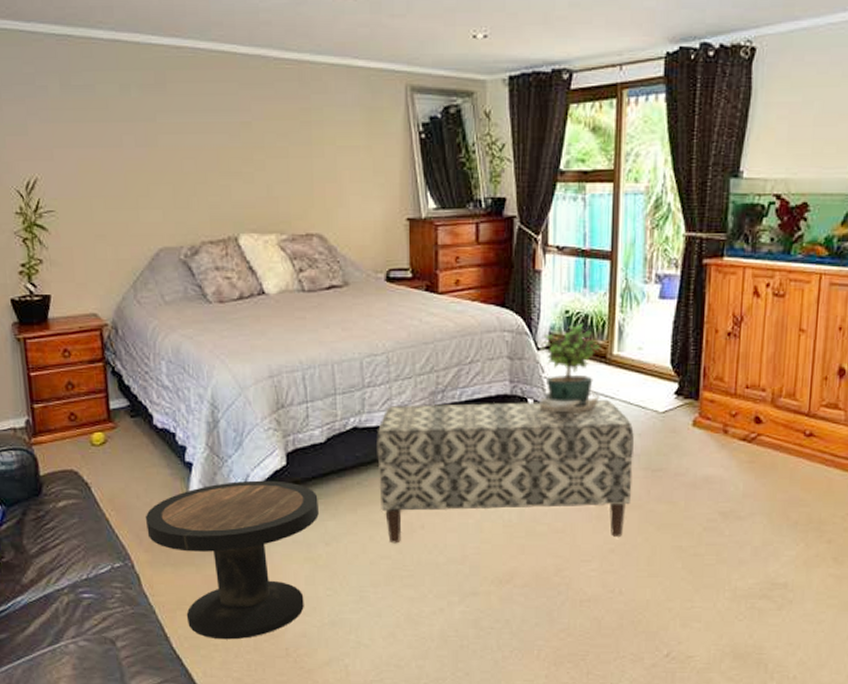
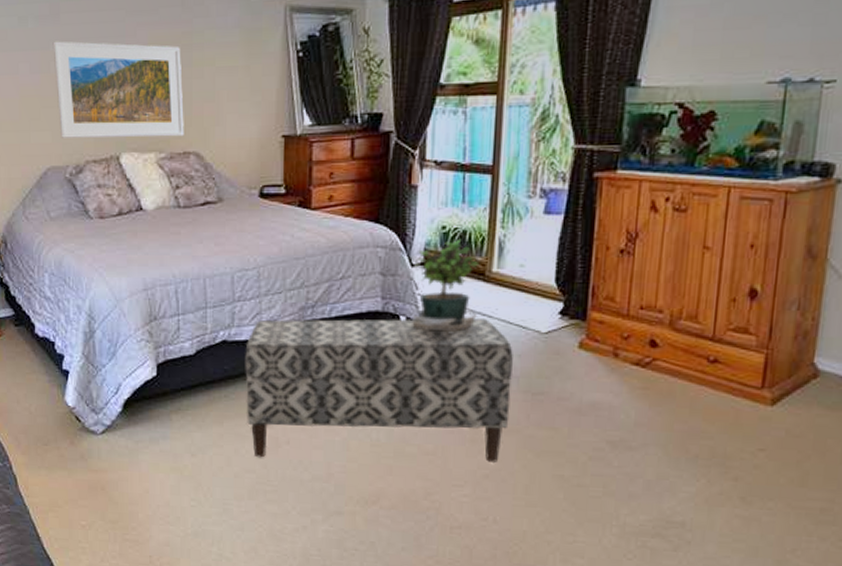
side table: present [145,480,319,640] -> none [23,389,186,544]
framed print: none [159,112,306,218] -> present [52,41,184,138]

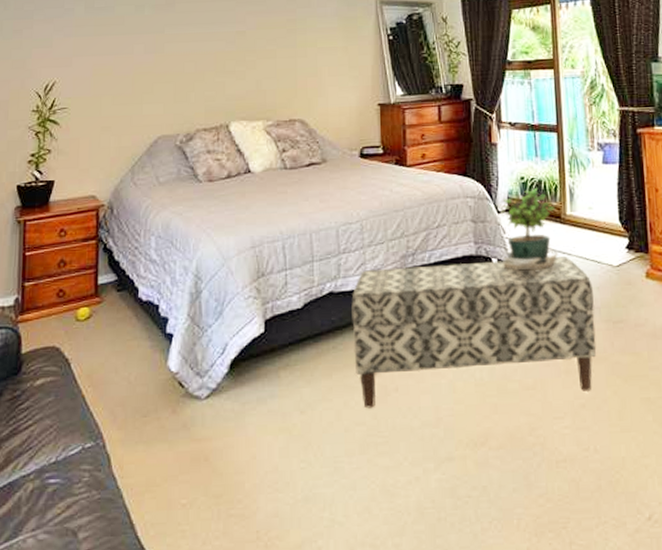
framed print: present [52,41,184,138] -> none [167,26,290,110]

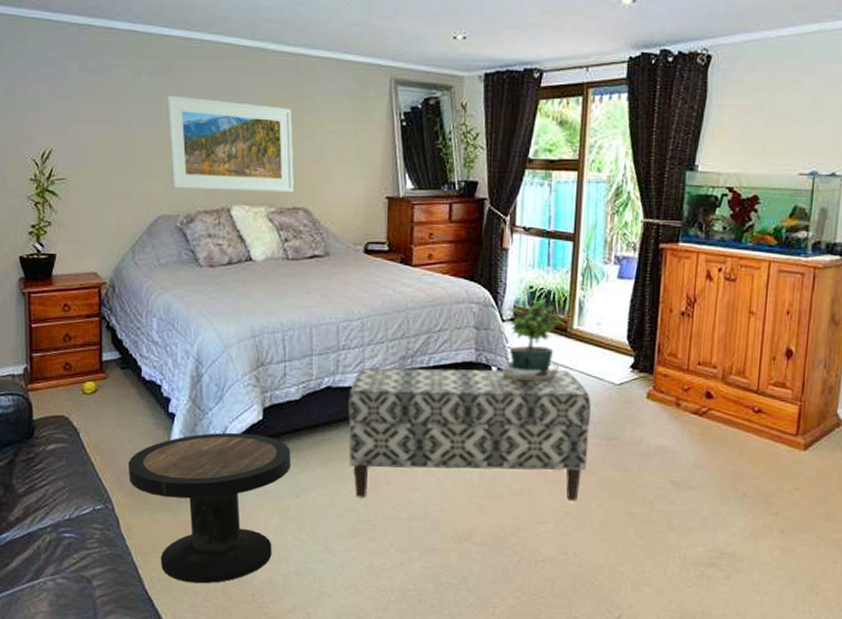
side table: none [121,348,294,525] -> present [127,432,291,584]
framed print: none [167,26,290,110] -> present [166,95,294,193]

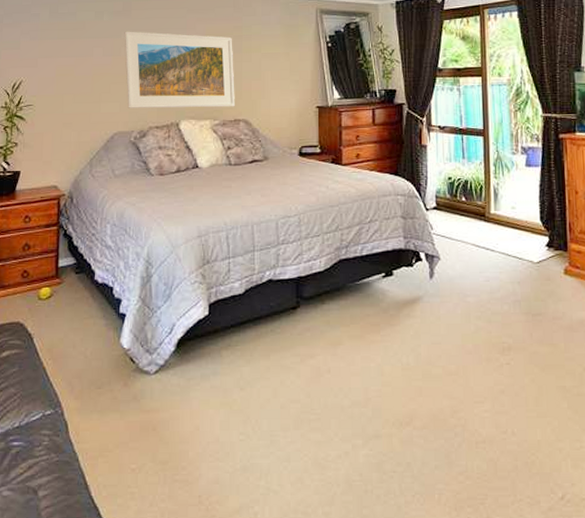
side table: present [127,432,291,584] -> none [78,329,235,487]
bench: present [348,367,591,501] -> none [289,253,516,388]
potted plant: present [501,298,562,386] -> none [428,187,482,268]

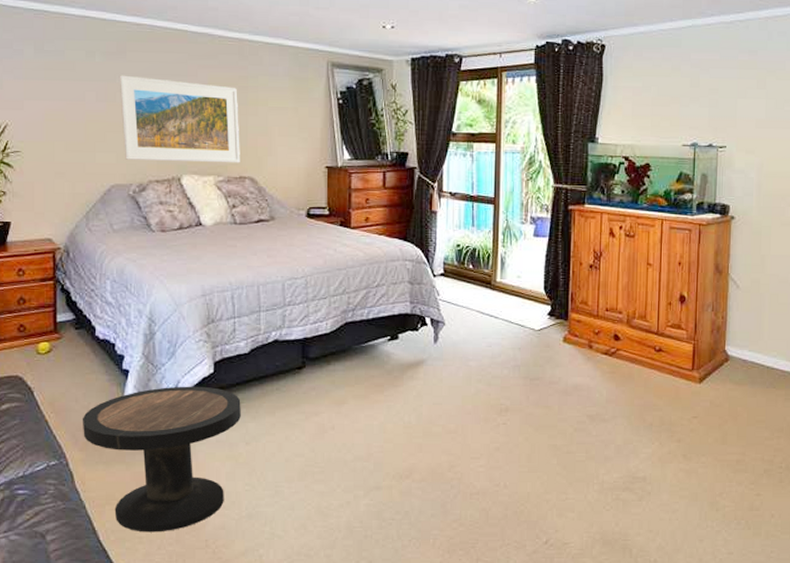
side table: none [78,329,235,487] -> present [82,386,241,532]

